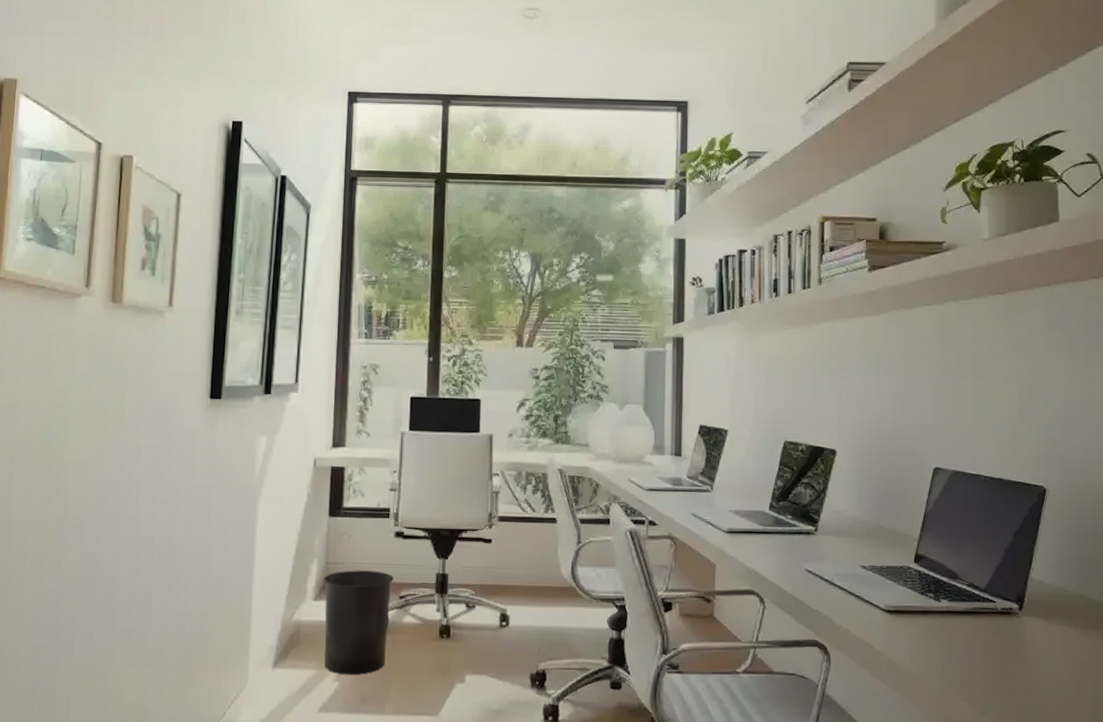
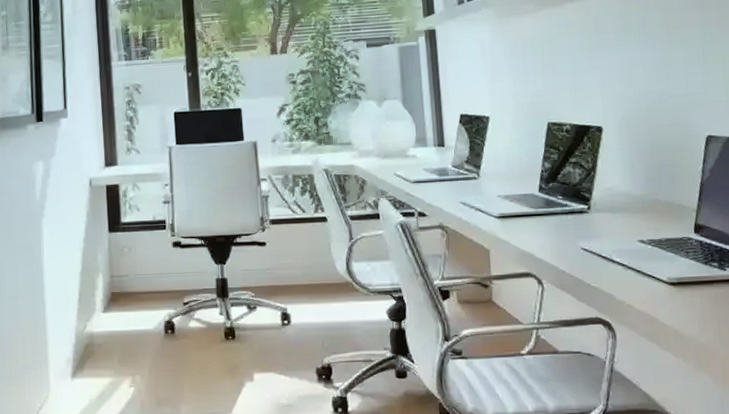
waste bin: present [324,570,395,675] -> none [110,280,177,380]

